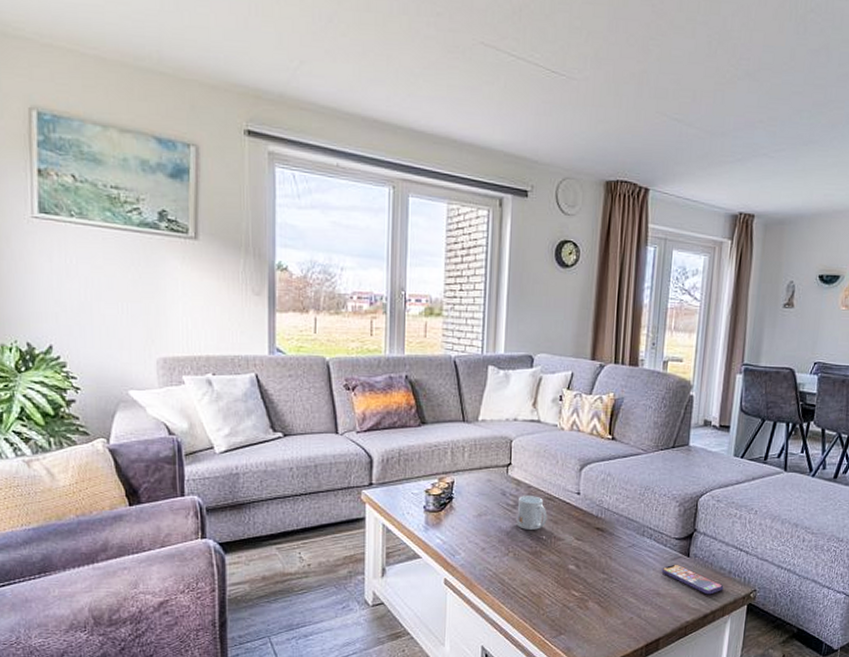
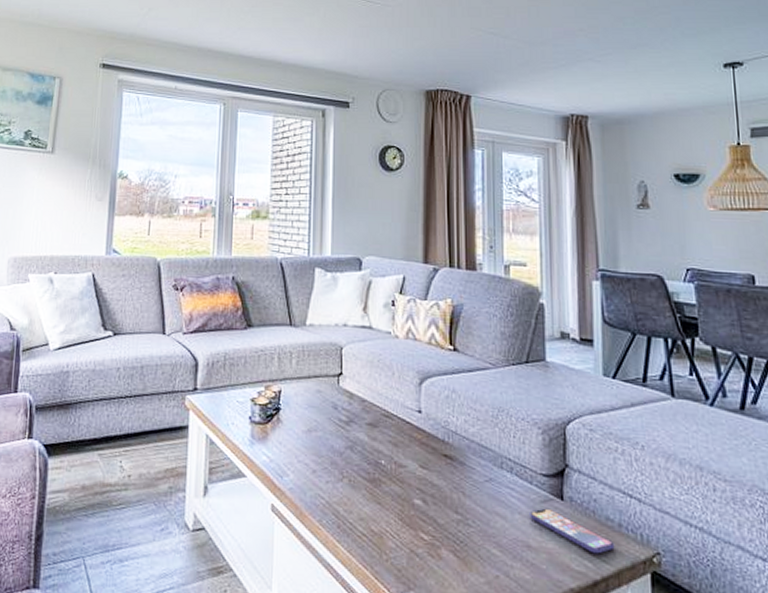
mug: present [516,496,548,530] -> none [350,411,385,452]

